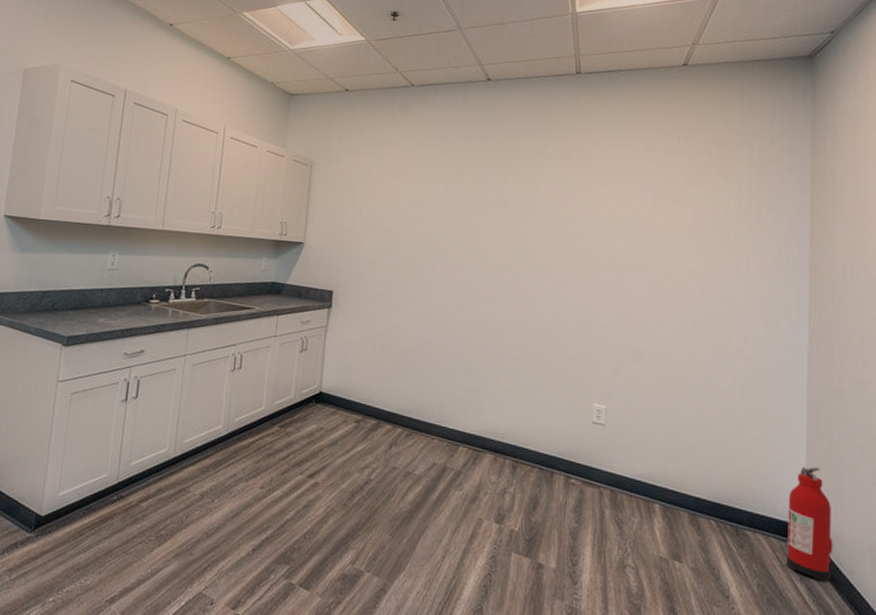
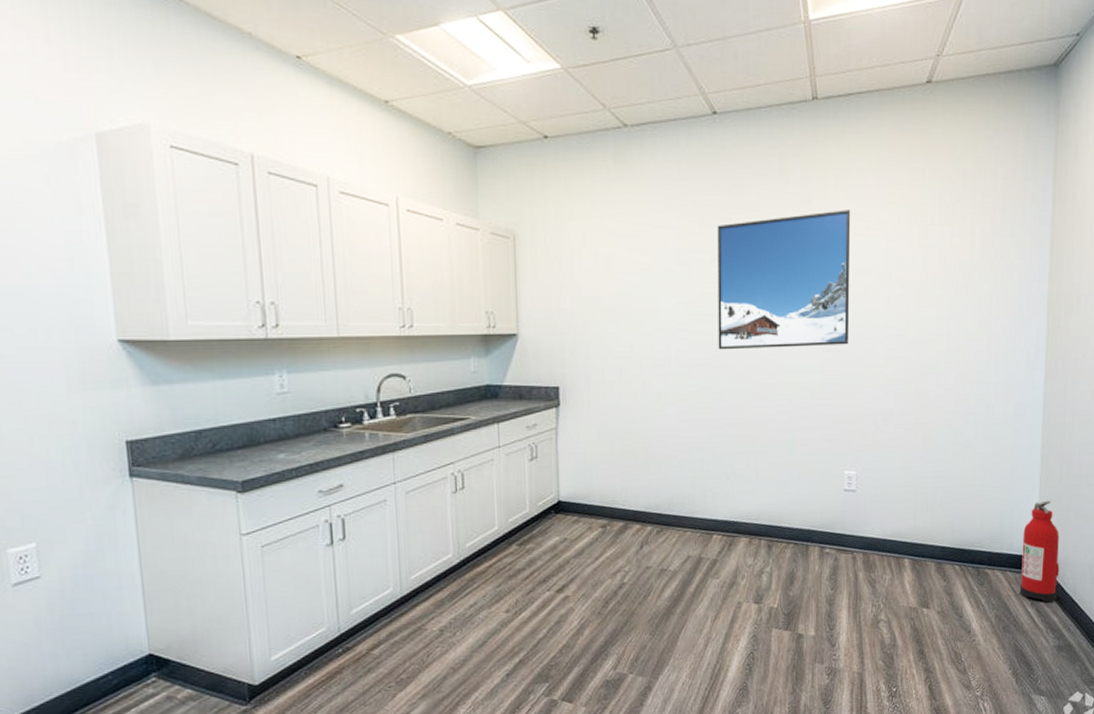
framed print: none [477,165,608,284] -> present [717,210,851,350]

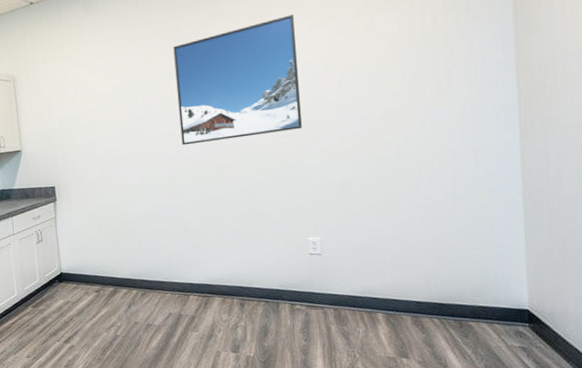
fire extinguisher: present [1019,500,1060,603] -> none [510,254,559,354]

